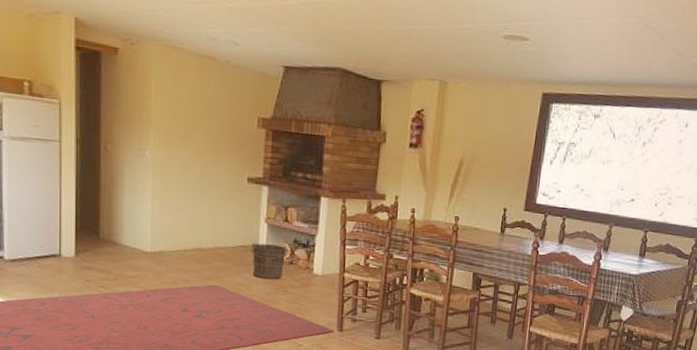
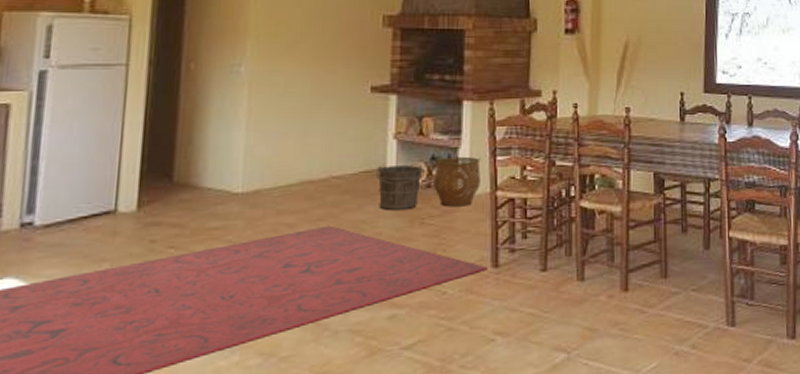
basket: none [295,241,333,282] -> present [434,156,481,207]

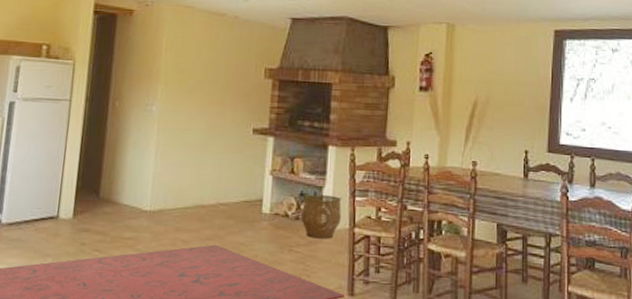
bucket: present [375,165,423,211] -> none [254,198,293,238]

